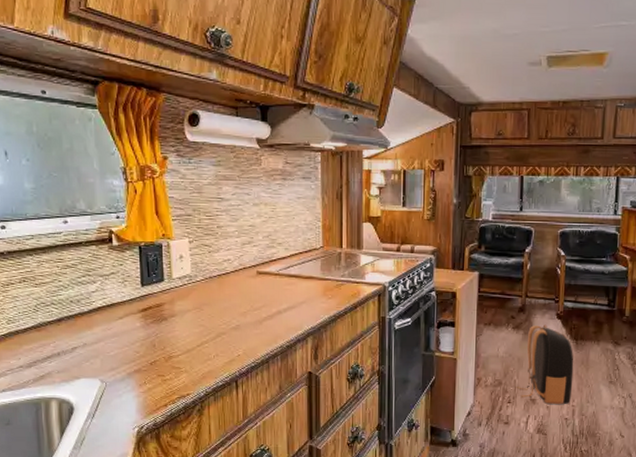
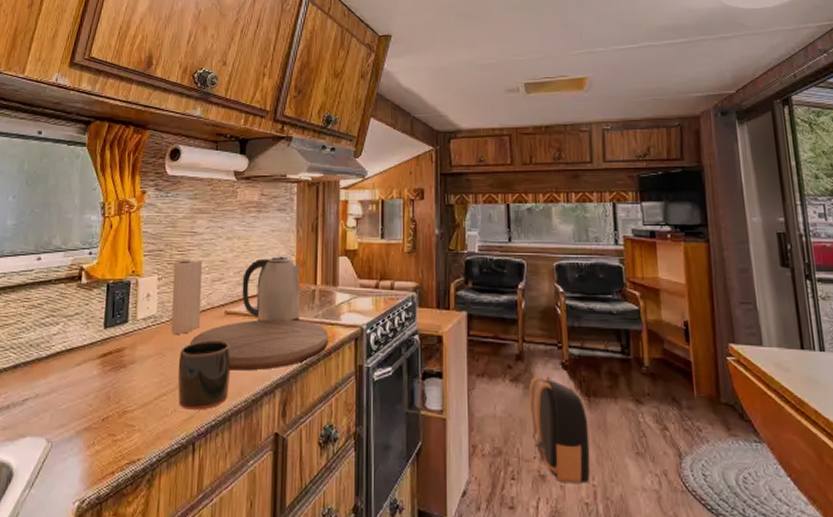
paper towel roll: none [204,225,233,291] -> present [171,260,203,334]
mug: none [216,296,266,355] -> present [177,340,231,410]
cutting board: none [226,278,354,322] -> present [190,318,328,371]
kettle: none [271,221,327,281] -> present [241,256,301,322]

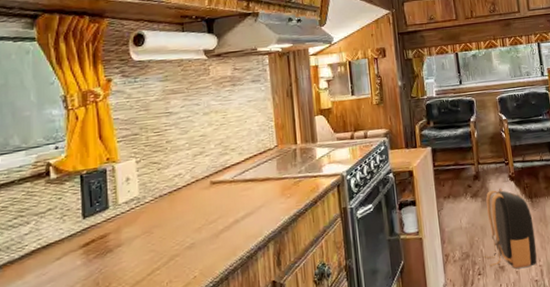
paper towel roll: present [171,260,203,334] -> none [152,138,186,211]
mug: present [177,340,231,410] -> none [168,209,223,278]
cutting board: present [190,318,328,371] -> none [178,177,313,234]
kettle: present [241,256,301,322] -> none [224,123,284,185]

